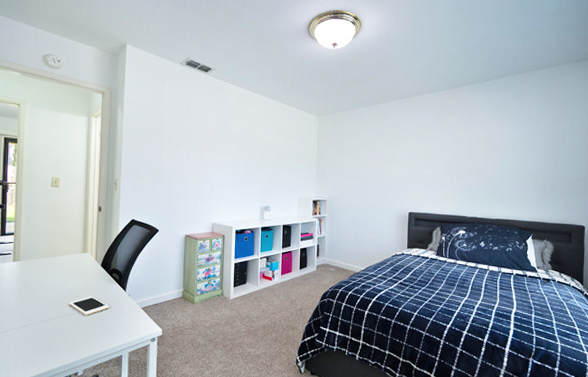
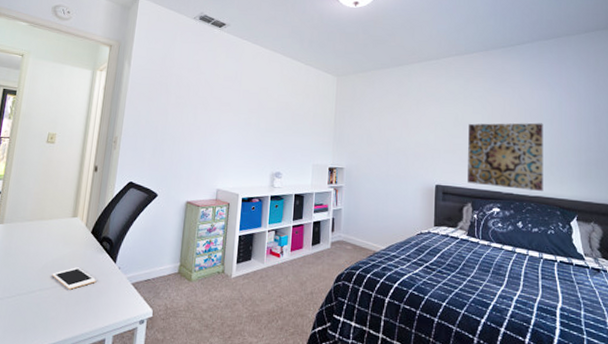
wall art: none [437,153,506,214] -> present [468,123,544,191]

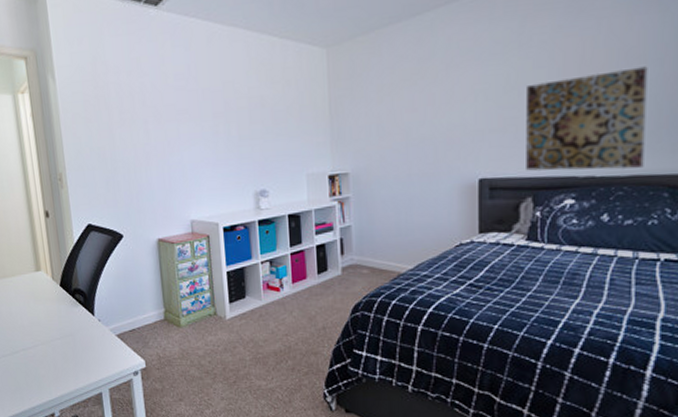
cell phone: present [52,267,96,290] -> none [31,324,78,347]

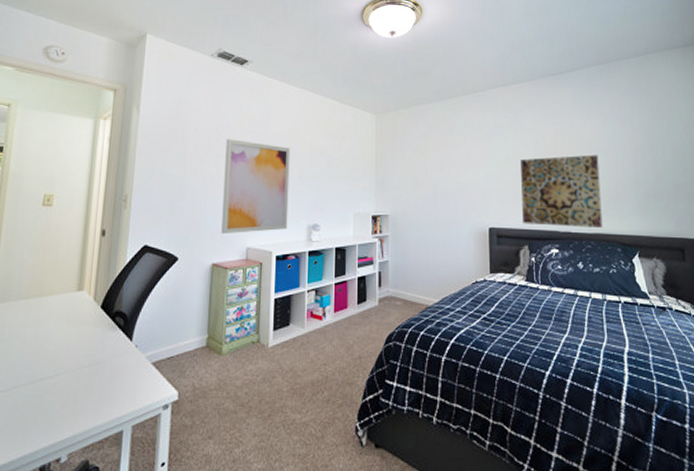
wall art: none [152,100,232,208] -> present [221,139,290,235]

